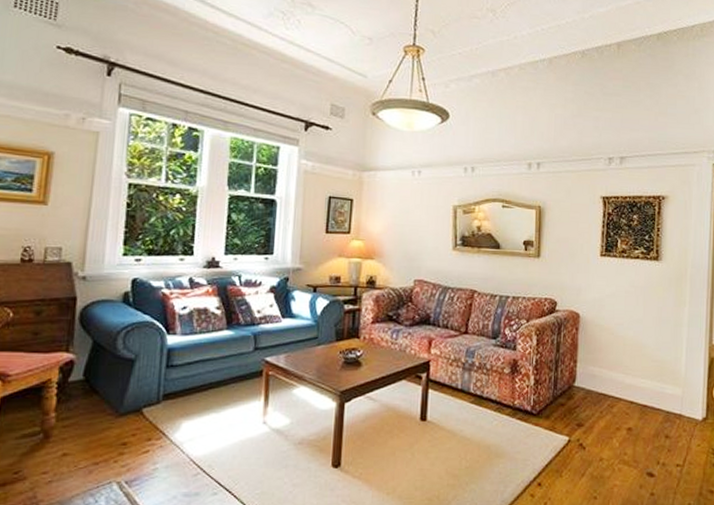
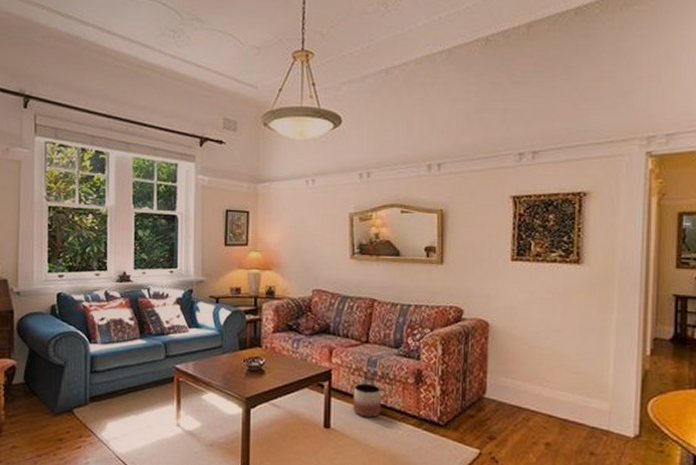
planter: none [450,374,478,409] -> present [353,383,381,418]

